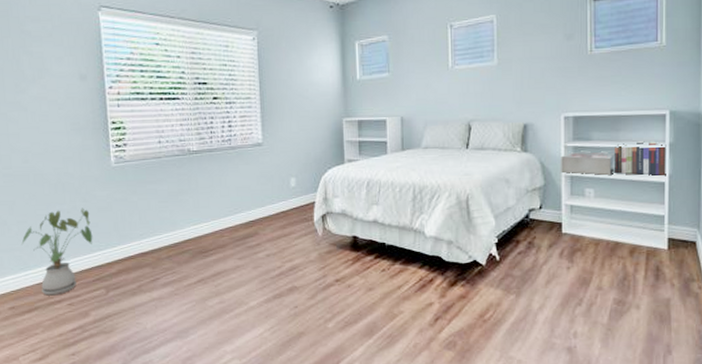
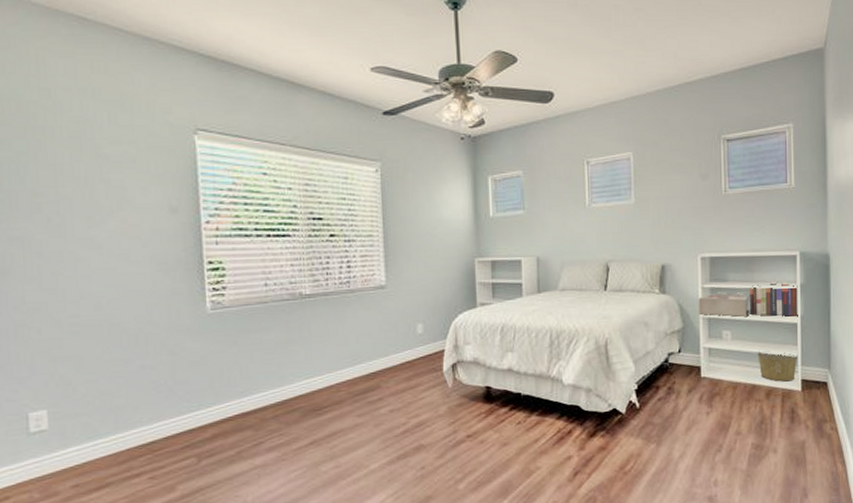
house plant: present [21,208,93,296] -> none [90,362,182,469]
basket: none [621,208,665,240] -> present [757,350,798,382]

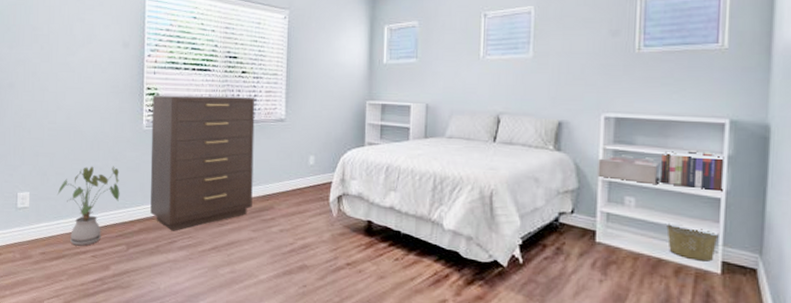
house plant: none [90,362,182,469] -> present [57,166,120,246]
dresser: none [216,263,355,431] -> present [150,95,255,231]

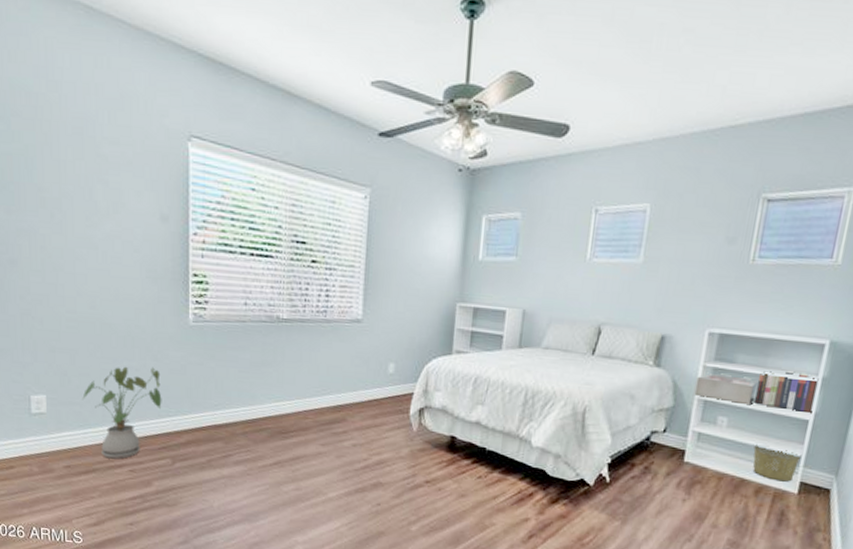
dresser: present [150,95,255,231] -> none [199,283,327,444]

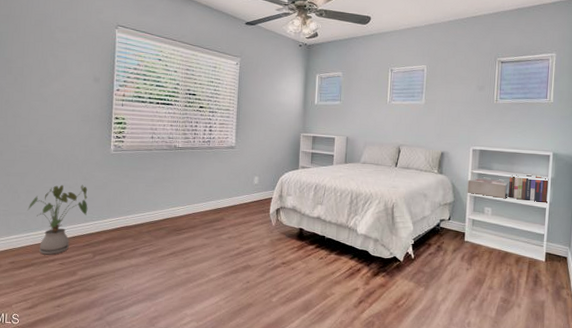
basket: present [753,443,802,482] -> none [511,226,544,253]

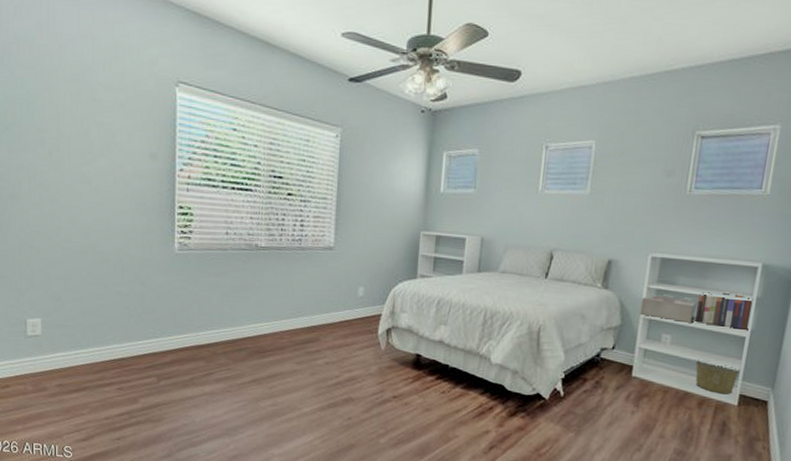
house plant: present [27,184,88,255] -> none [75,291,149,378]
basket: none [511,226,544,253] -> present [695,359,740,395]

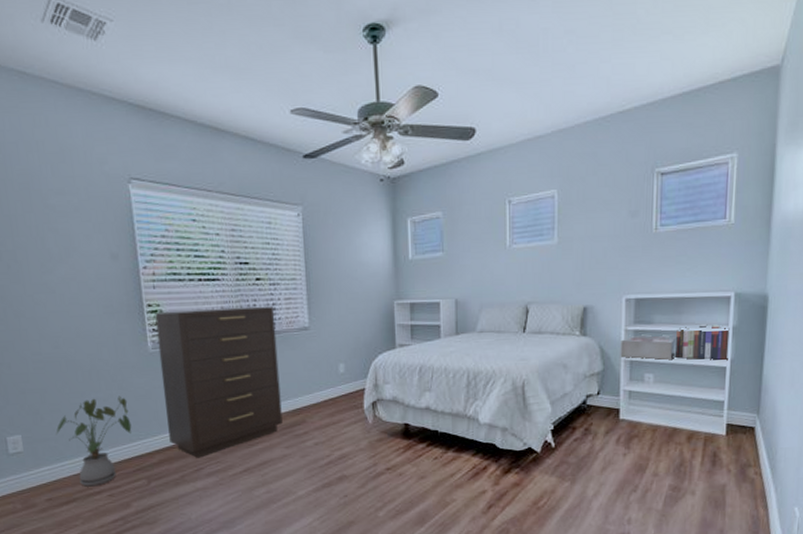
house plant: none [75,291,149,378] -> present [56,396,132,487]
dresser: none [183,214,302,363] -> present [155,306,283,458]
basket: present [695,359,740,395] -> none [681,394,724,426]

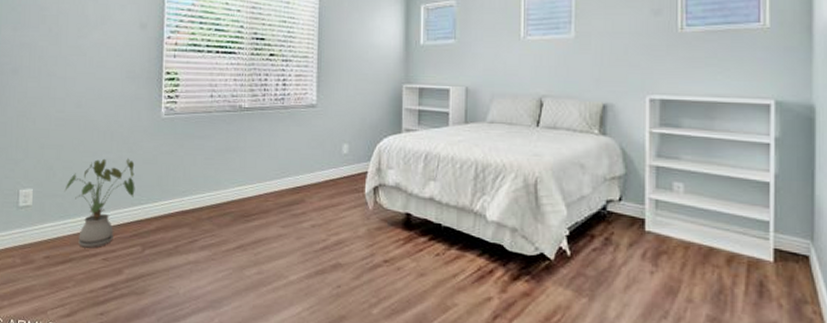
dresser: present [155,306,283,458] -> none [169,80,284,229]
decorative box: present [620,334,678,361] -> none [645,138,711,170]
books: present [676,324,730,361] -> none [709,133,771,176]

